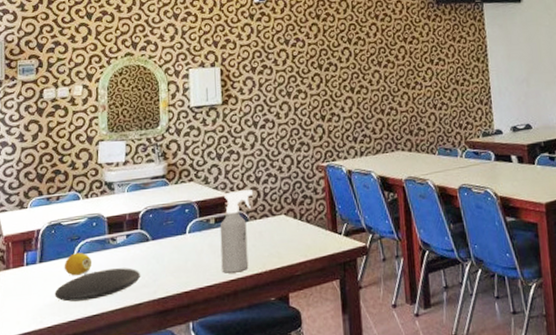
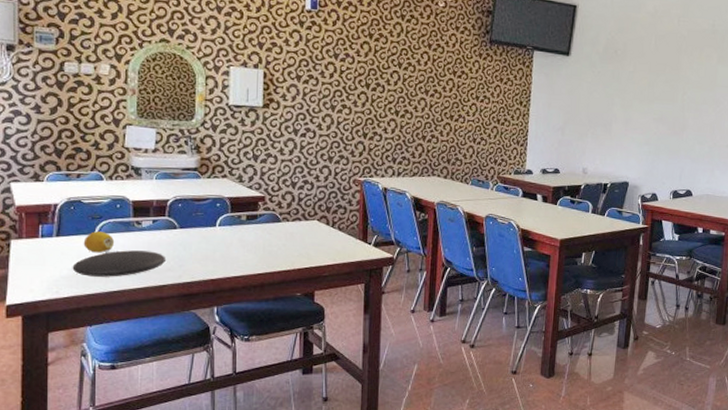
spray bottle: present [220,189,254,273] -> none [250,192,288,267]

